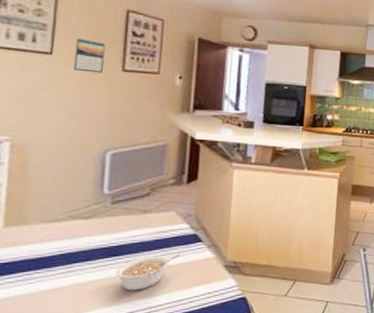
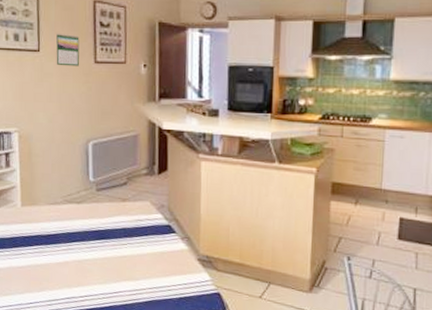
legume: present [115,254,180,291] -> none [105,242,157,273]

